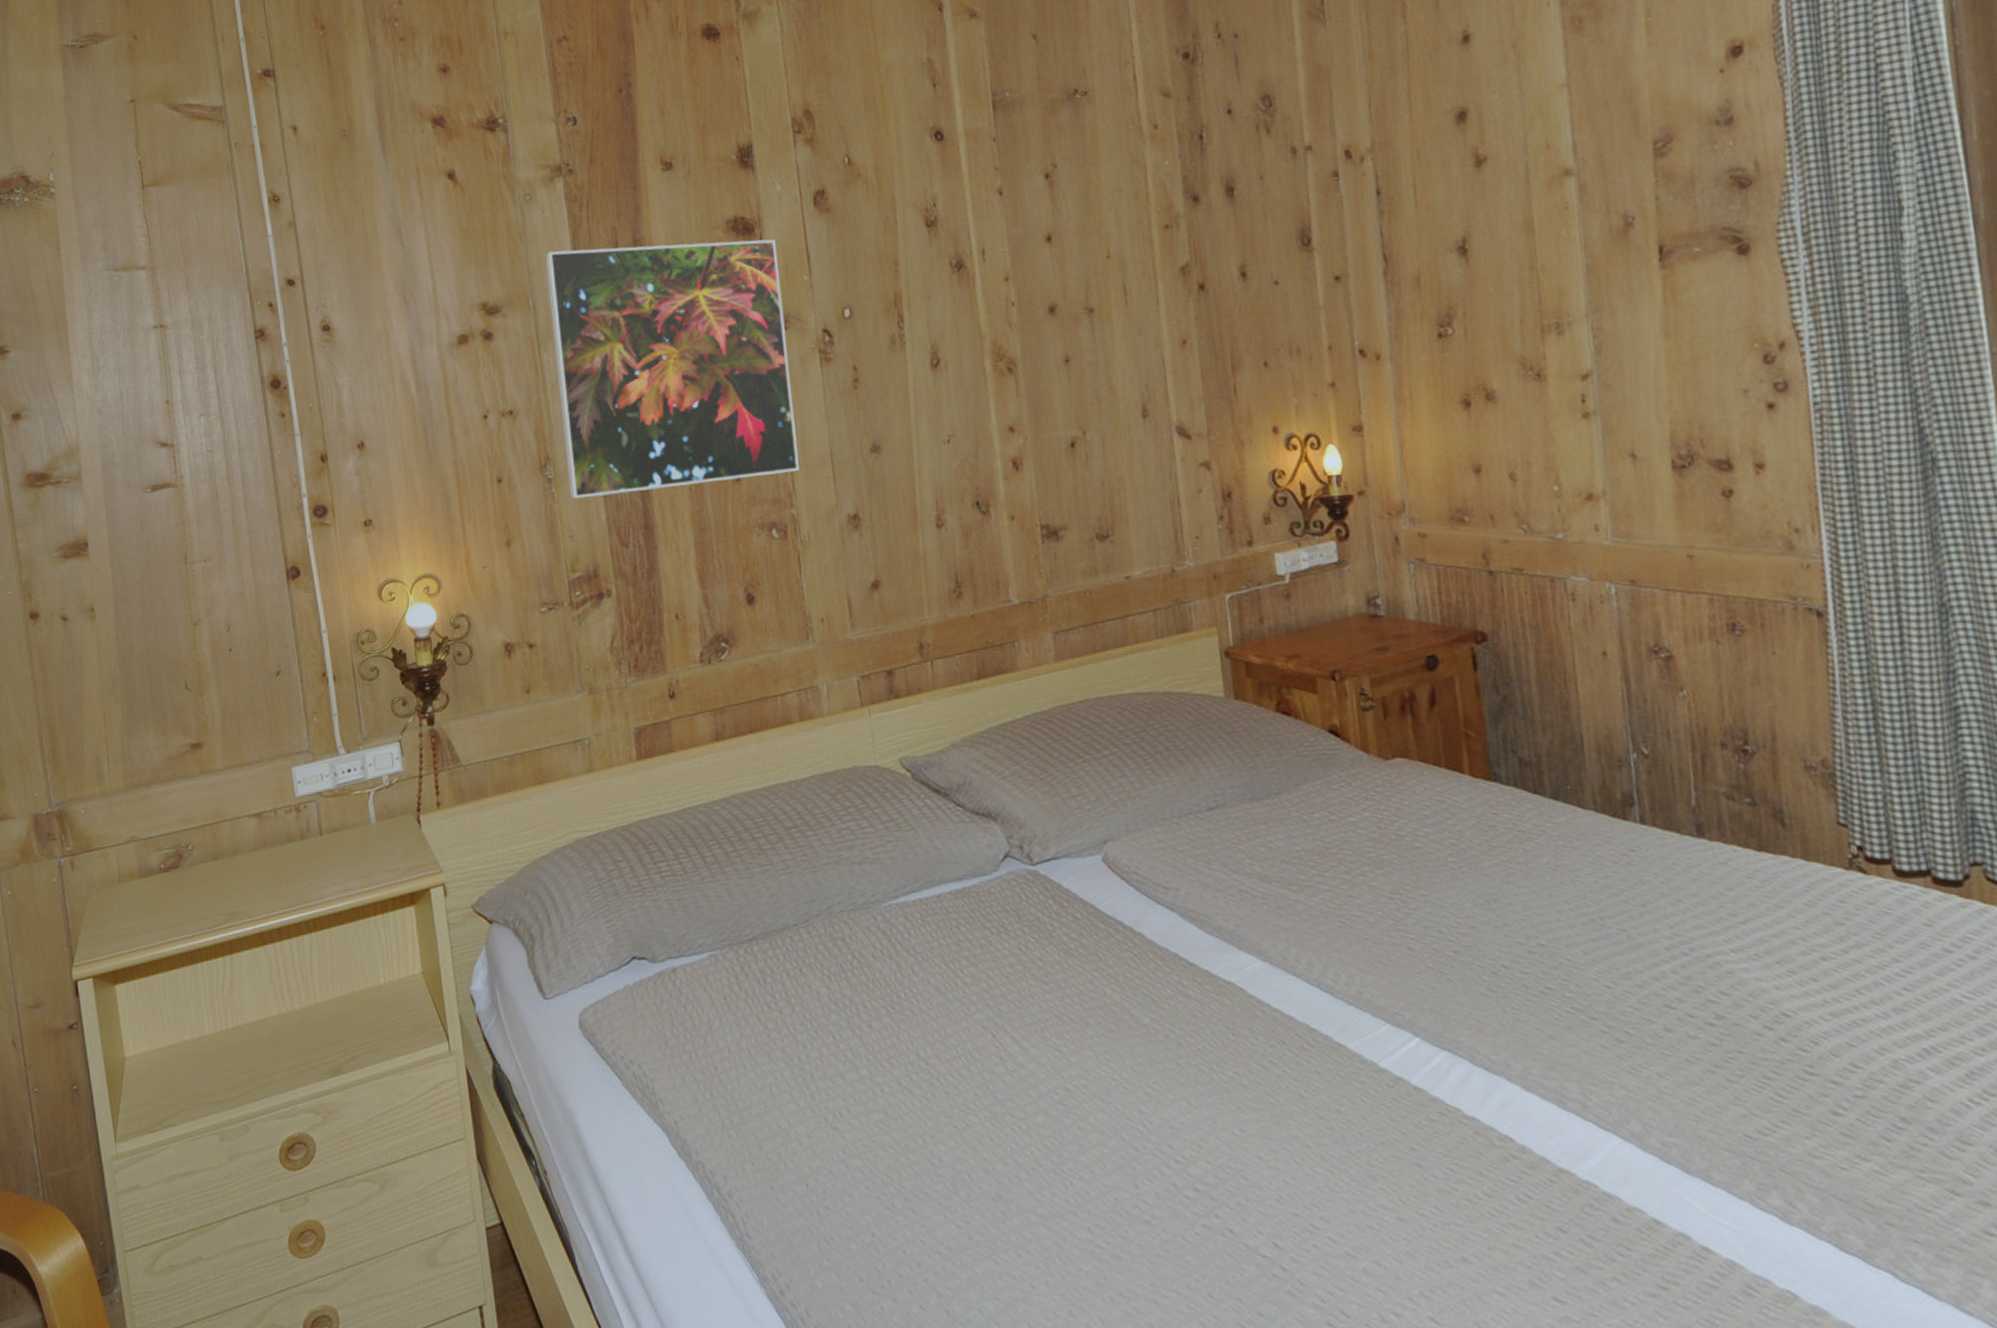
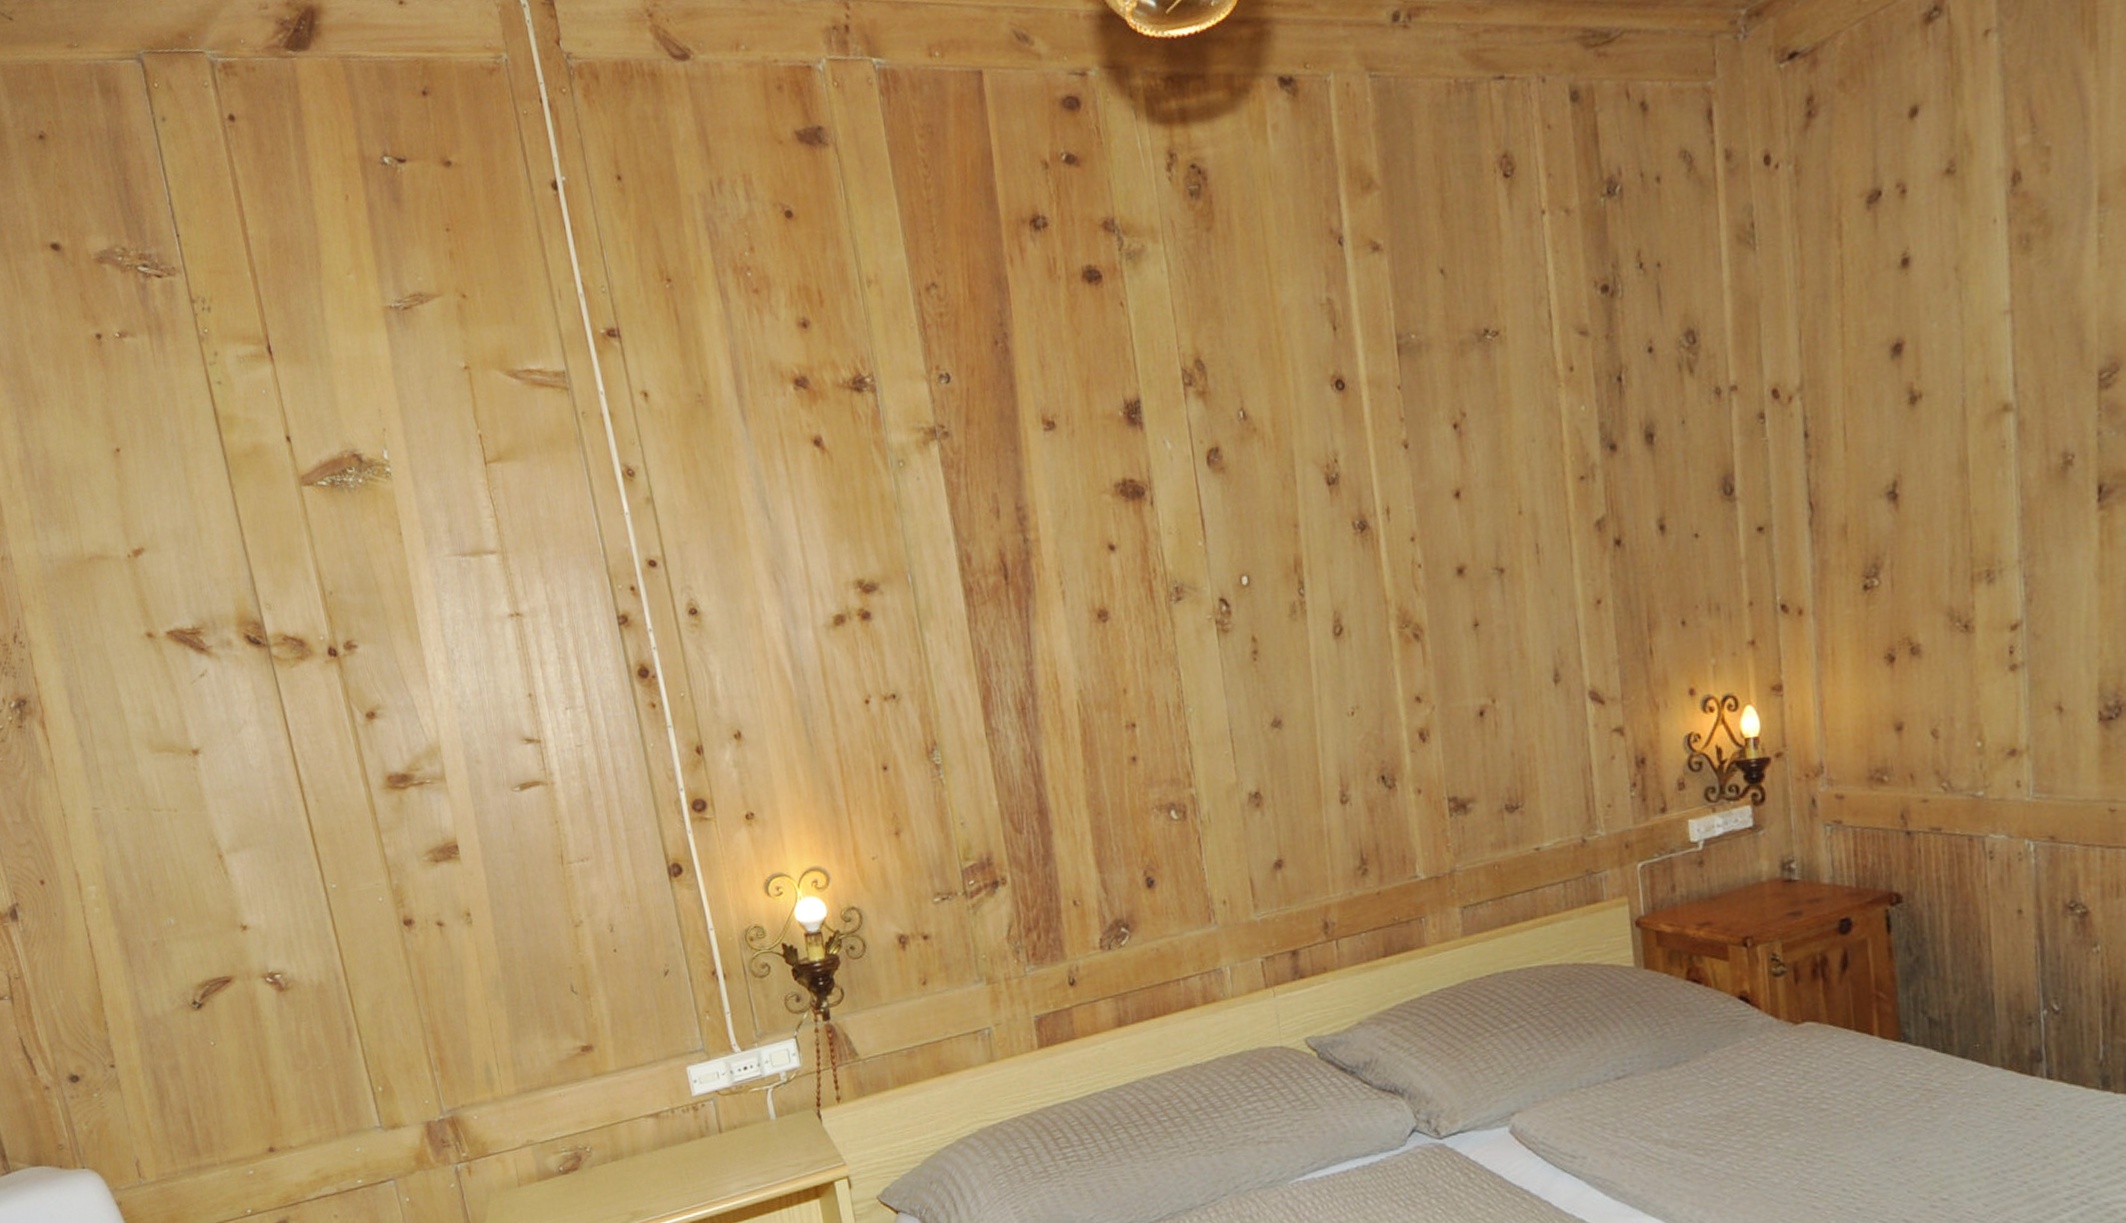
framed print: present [545,239,799,499] -> none [922,503,1198,785]

